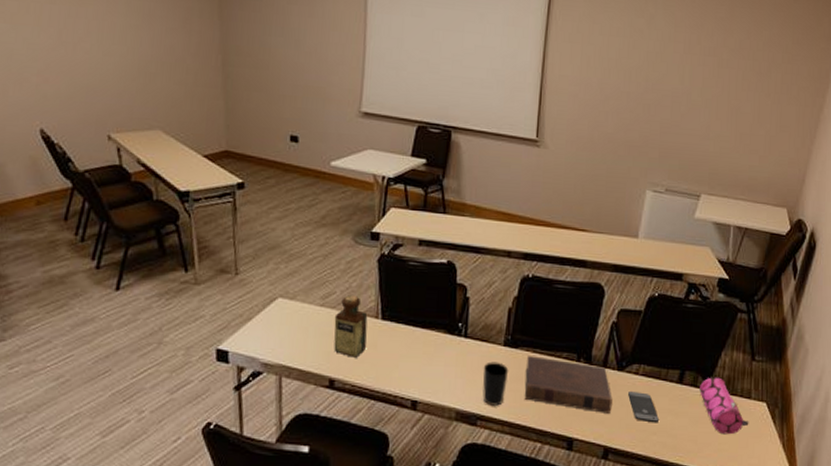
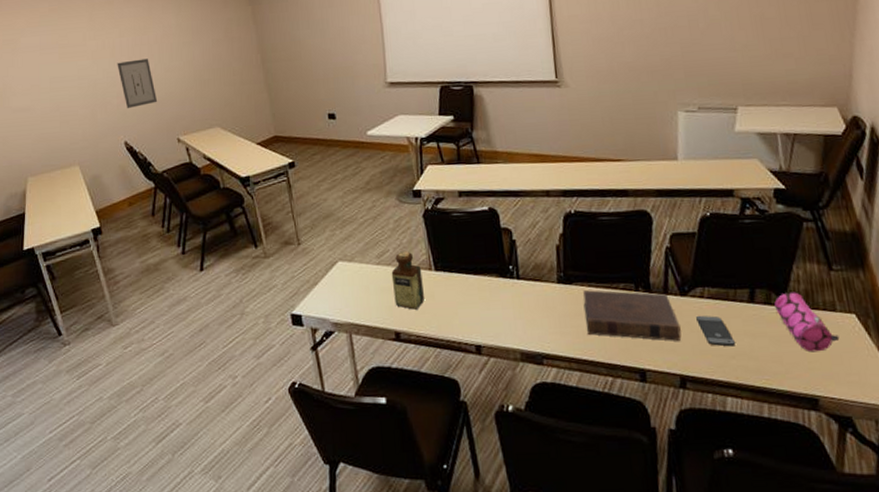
wall art: none [42,33,89,91] -> present [117,58,158,108]
cup: present [482,361,509,406] -> none [540,299,567,344]

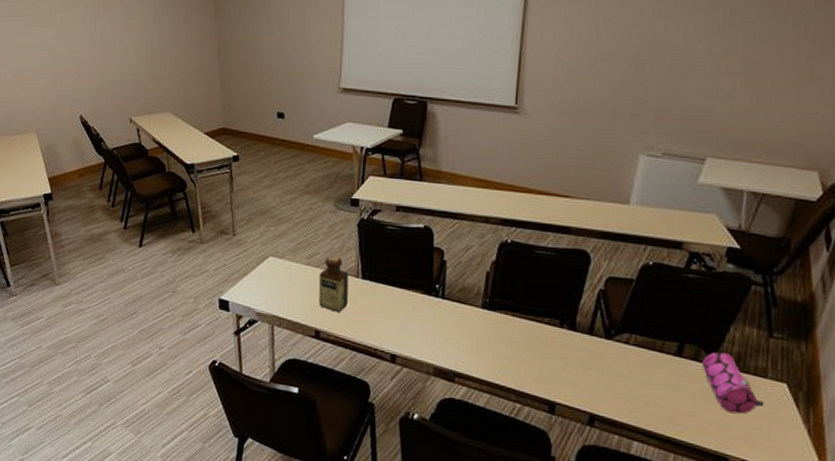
wall art: present [117,58,158,108] -> none [79,36,115,83]
book: present [583,290,682,341] -> none [503,319,599,381]
smartphone: present [696,315,735,347] -> none [617,360,653,395]

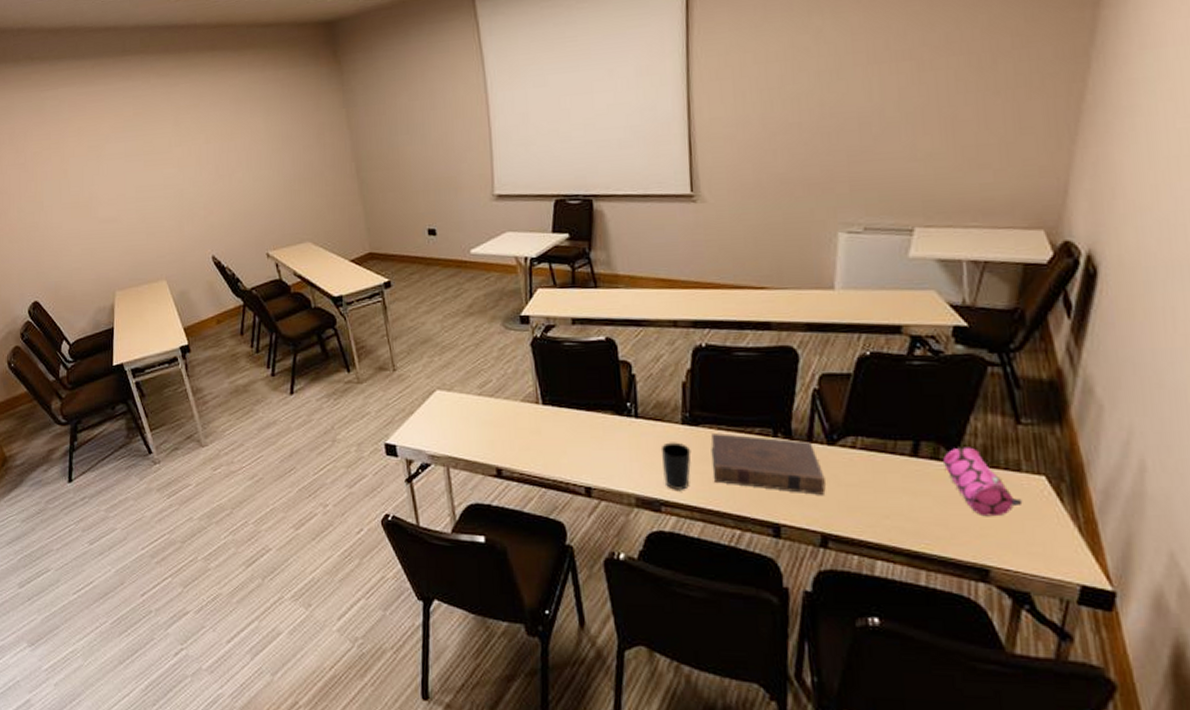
bottle: present [318,256,349,312] -> none [494,382,530,445]
cup: none [460,322,487,365] -> present [660,442,691,490]
book: none [503,319,599,381] -> present [711,434,826,495]

